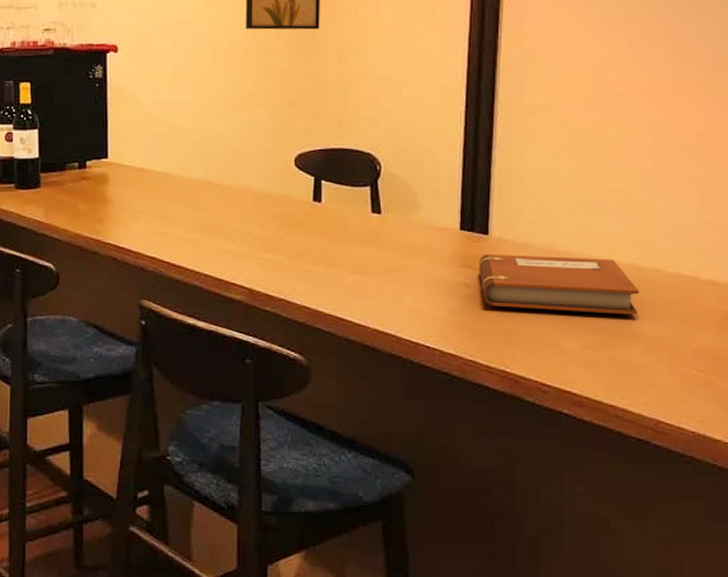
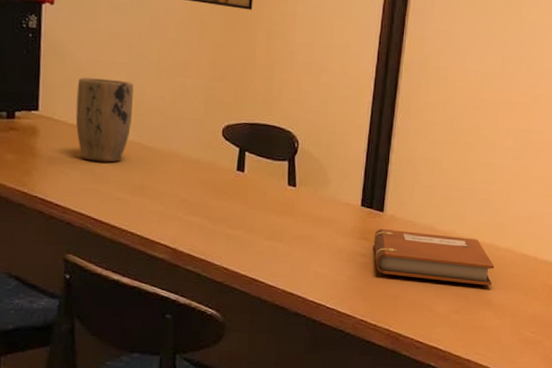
plant pot: none [143,119,199,204] -> present [75,77,134,163]

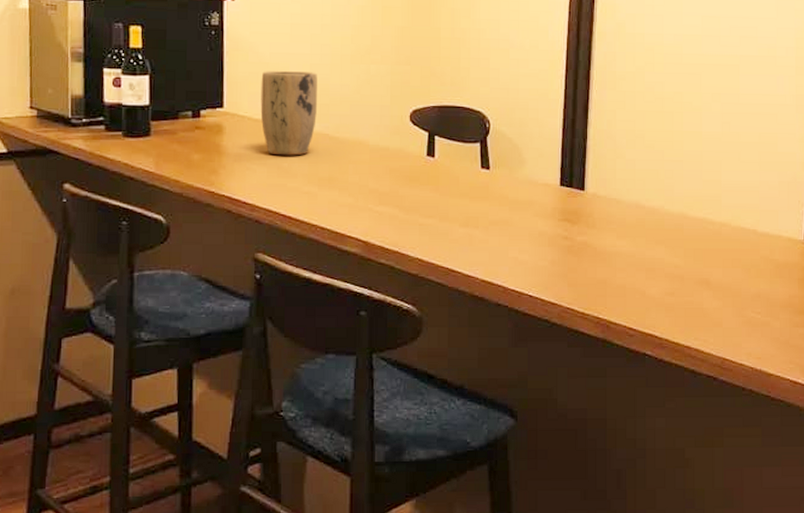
notebook: present [374,229,495,286] -> none [576,209,710,264]

